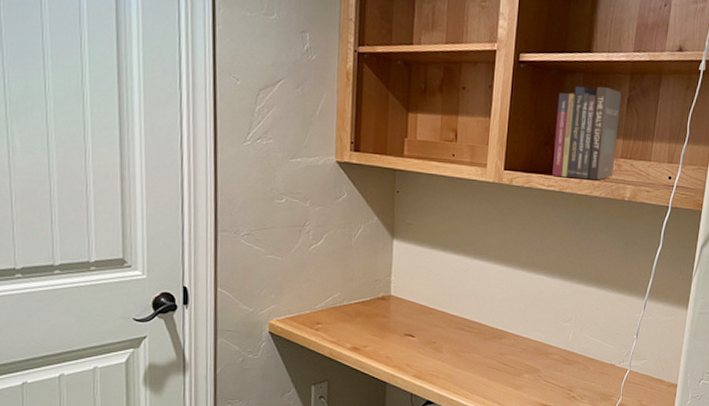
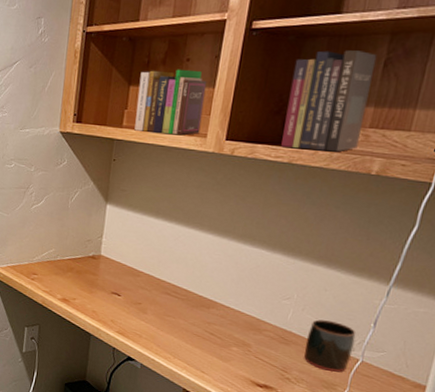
books: none [416,97,483,166] -> present [134,69,207,136]
mug: none [585,337,624,384] -> present [304,319,356,372]

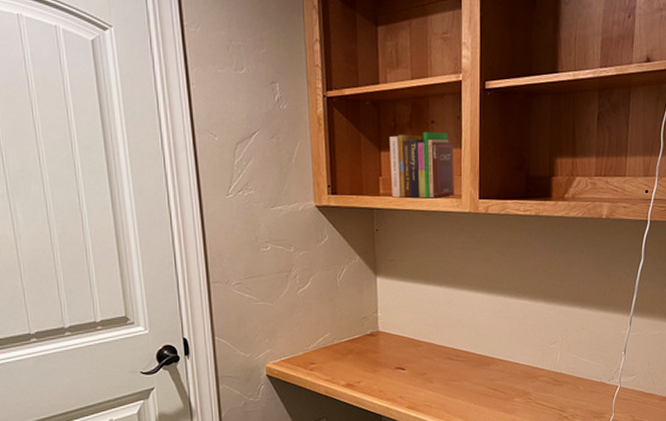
books: present [281,50,377,152] -> none [527,106,591,201]
mug: present [304,319,356,372] -> none [574,356,612,402]

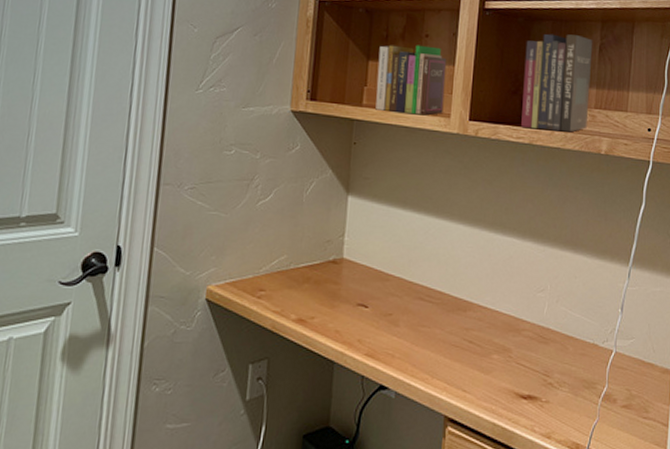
books: none [527,106,591,201] -> present [521,33,593,132]

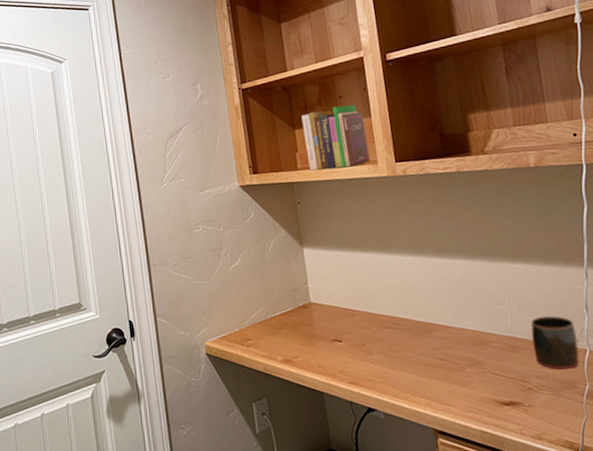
books: present [521,33,593,132] -> none [432,63,510,158]
mug: none [563,311,607,368] -> present [530,316,579,370]

